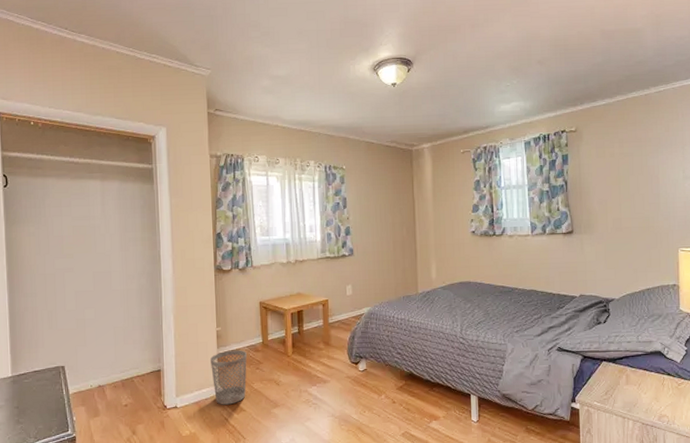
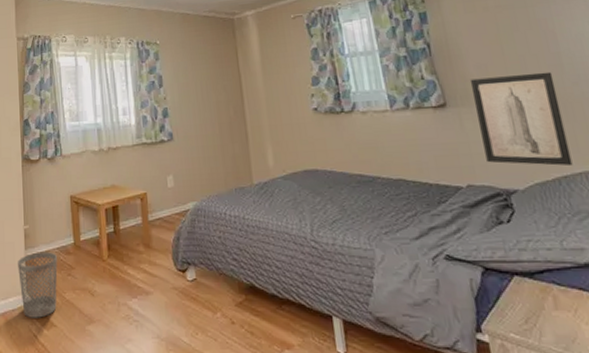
wall art: none [592,208,654,281] -> present [469,71,573,166]

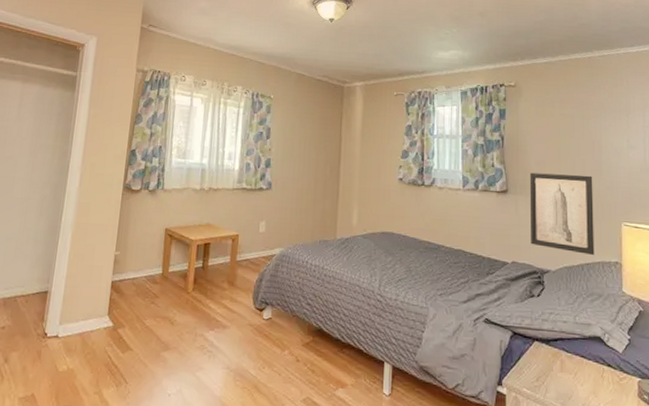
wastebasket: present [18,252,58,318] -> none [101,278,143,341]

